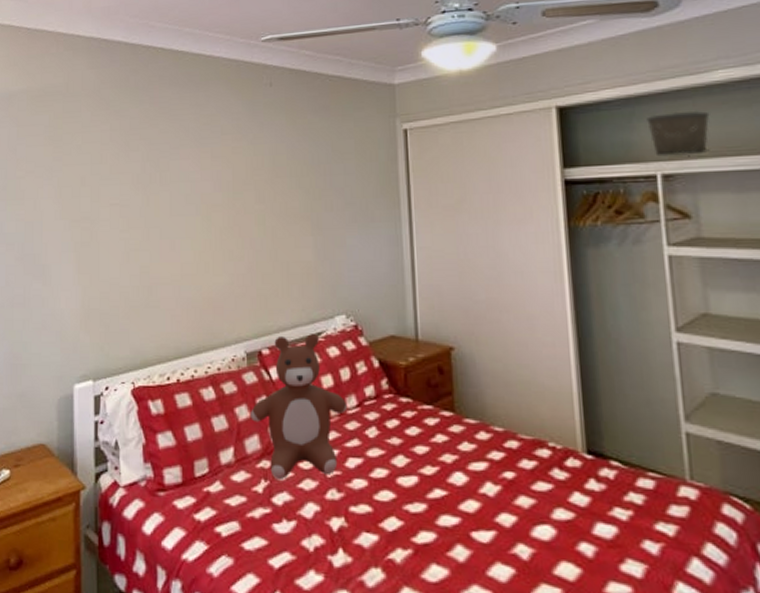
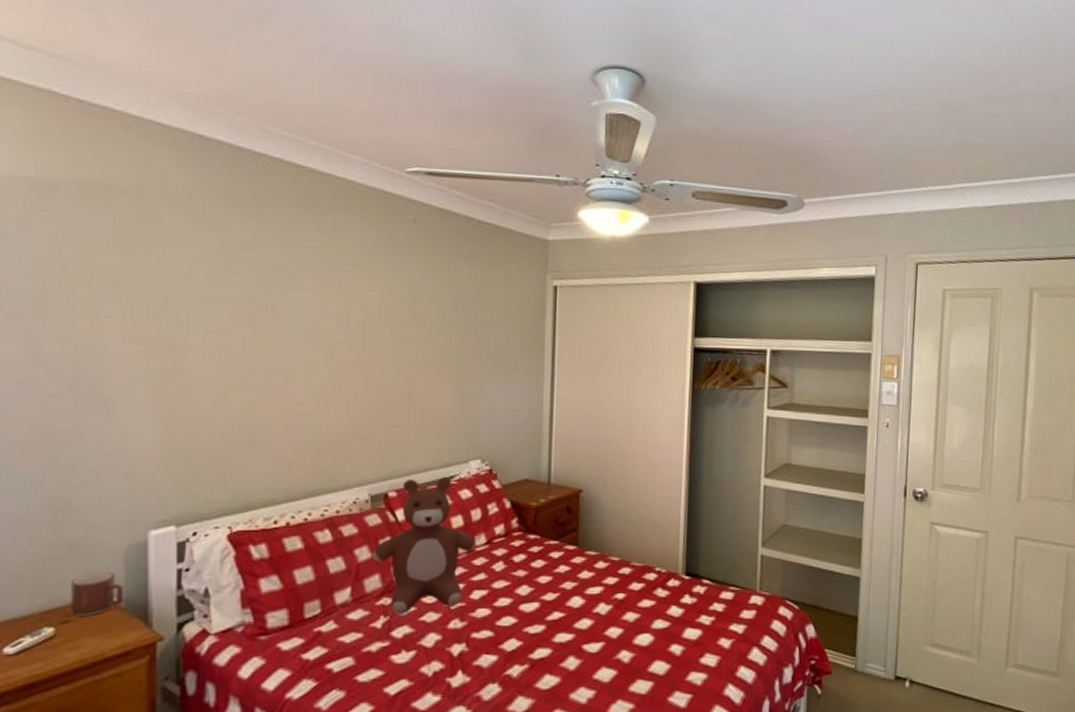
mug: none [21,421,57,461] -> present [71,572,124,616]
basket: present [646,110,710,157] -> none [765,298,813,336]

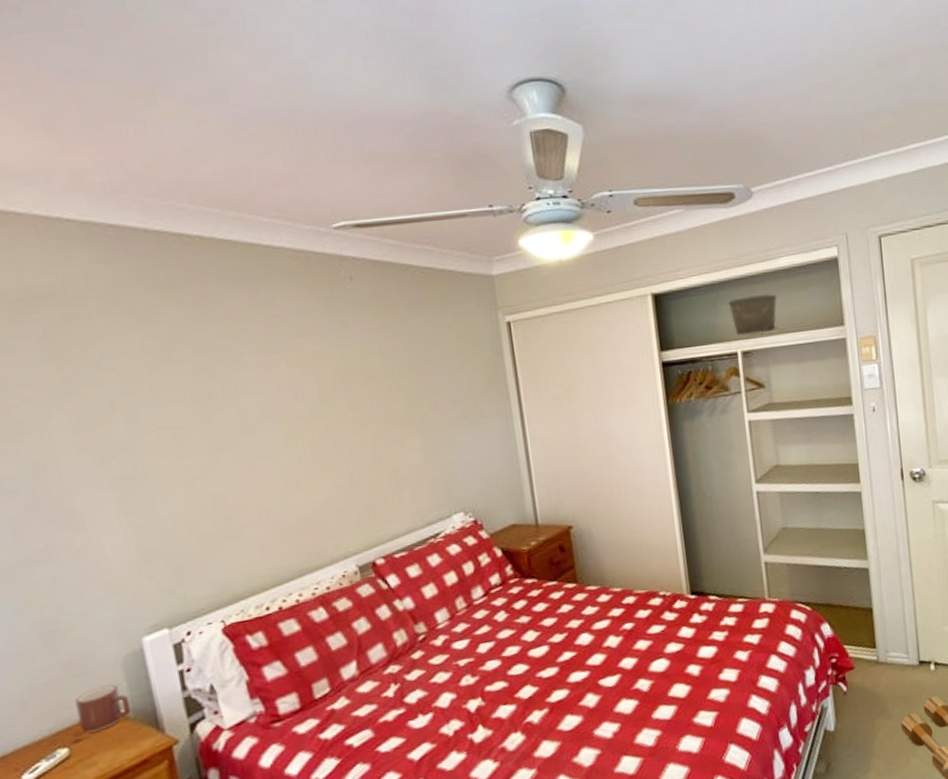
teddy bear: present [372,477,477,614] -> none [370,535,475,680]
basket: none [765,298,813,336] -> present [728,293,777,336]

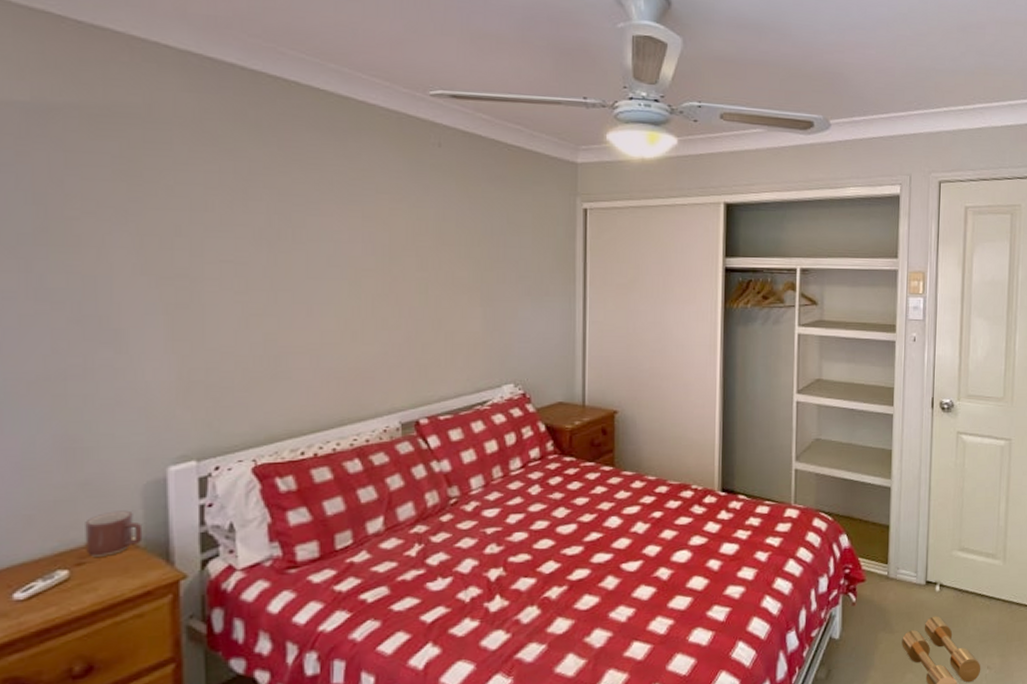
basket: present [728,293,777,336] -> none [794,217,840,255]

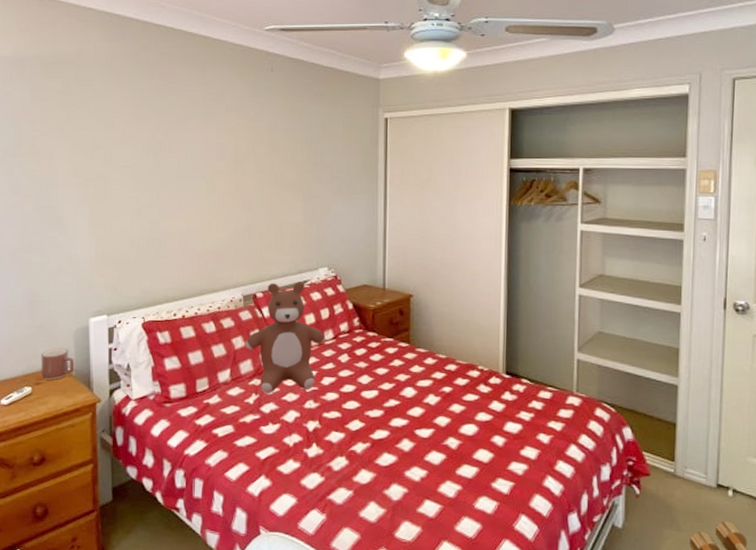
teddy bear: none [404,403,512,541] -> present [245,282,326,393]

